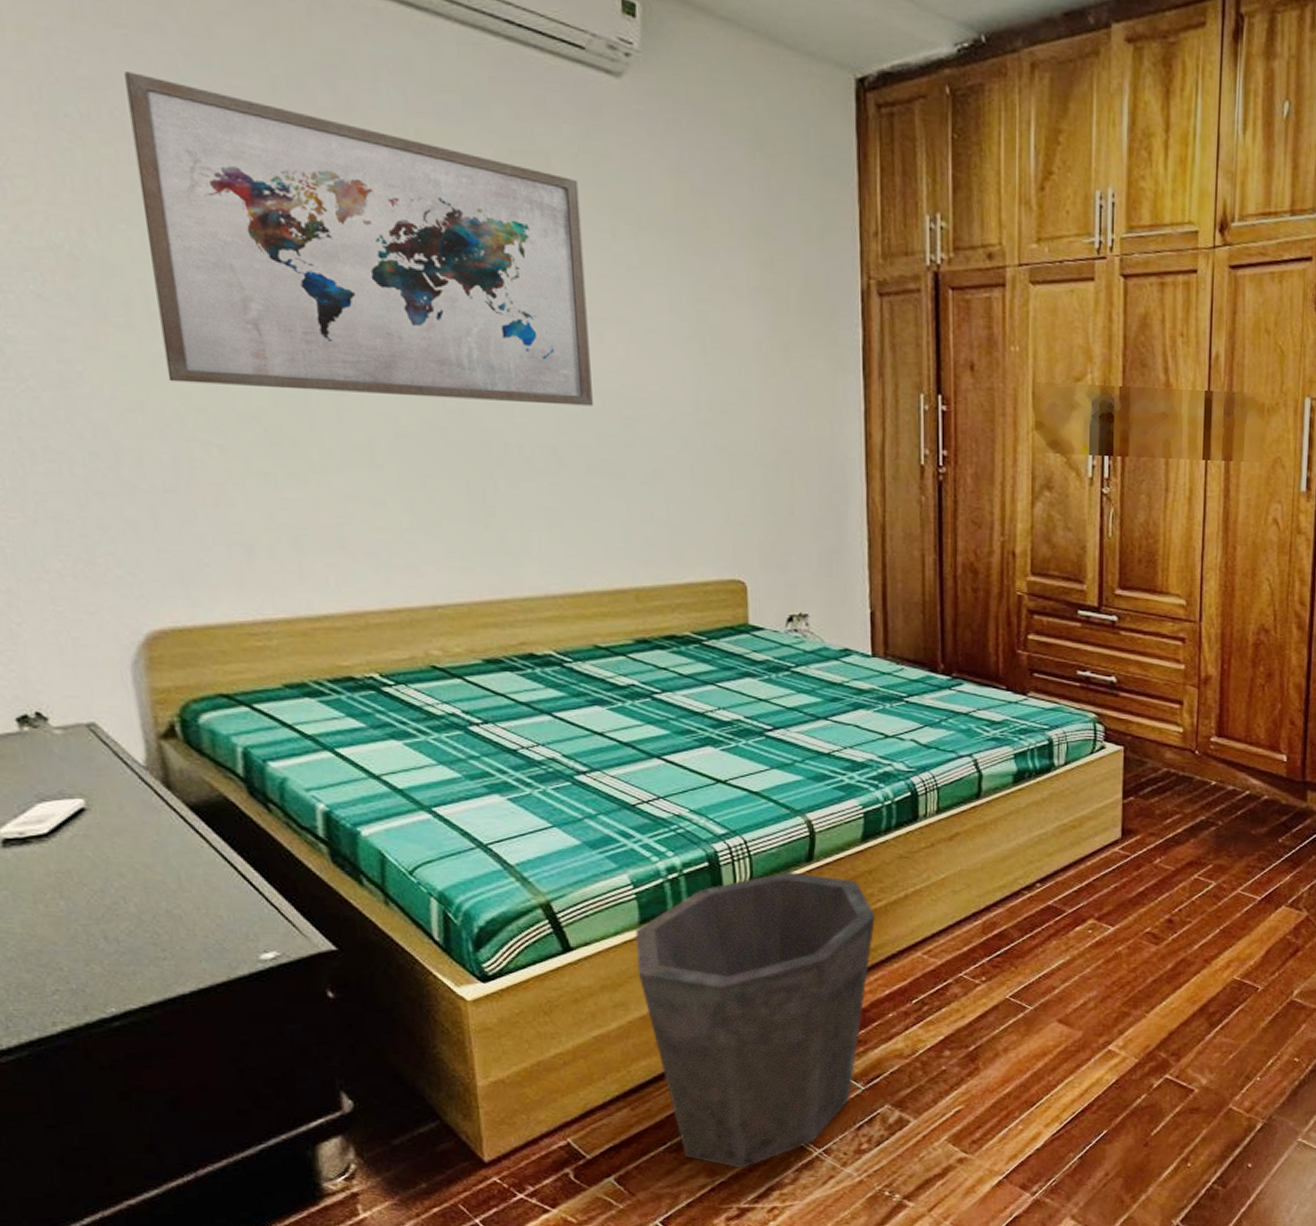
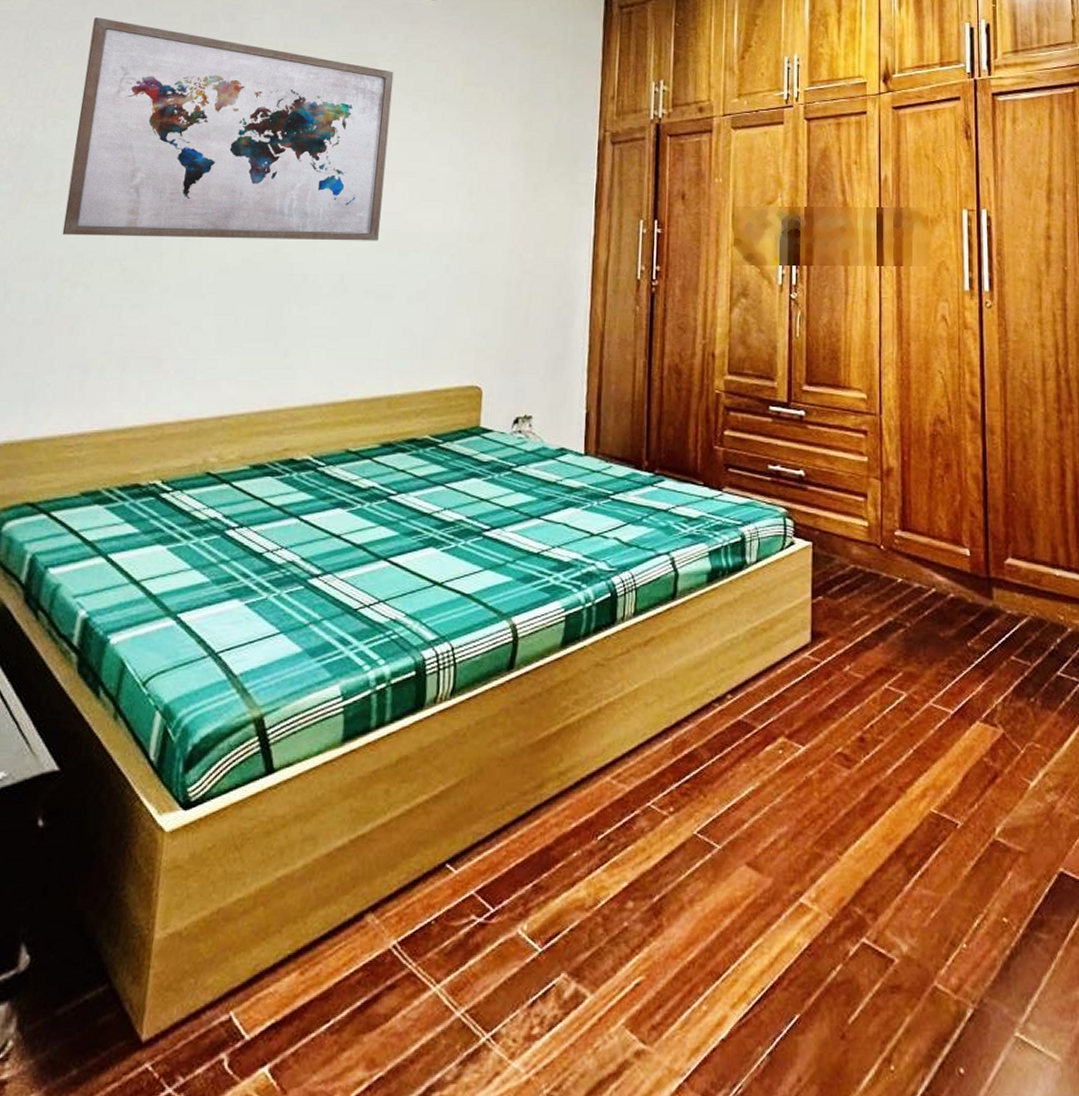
waste bin: present [635,871,875,1169] -> none [332,680,568,1059]

